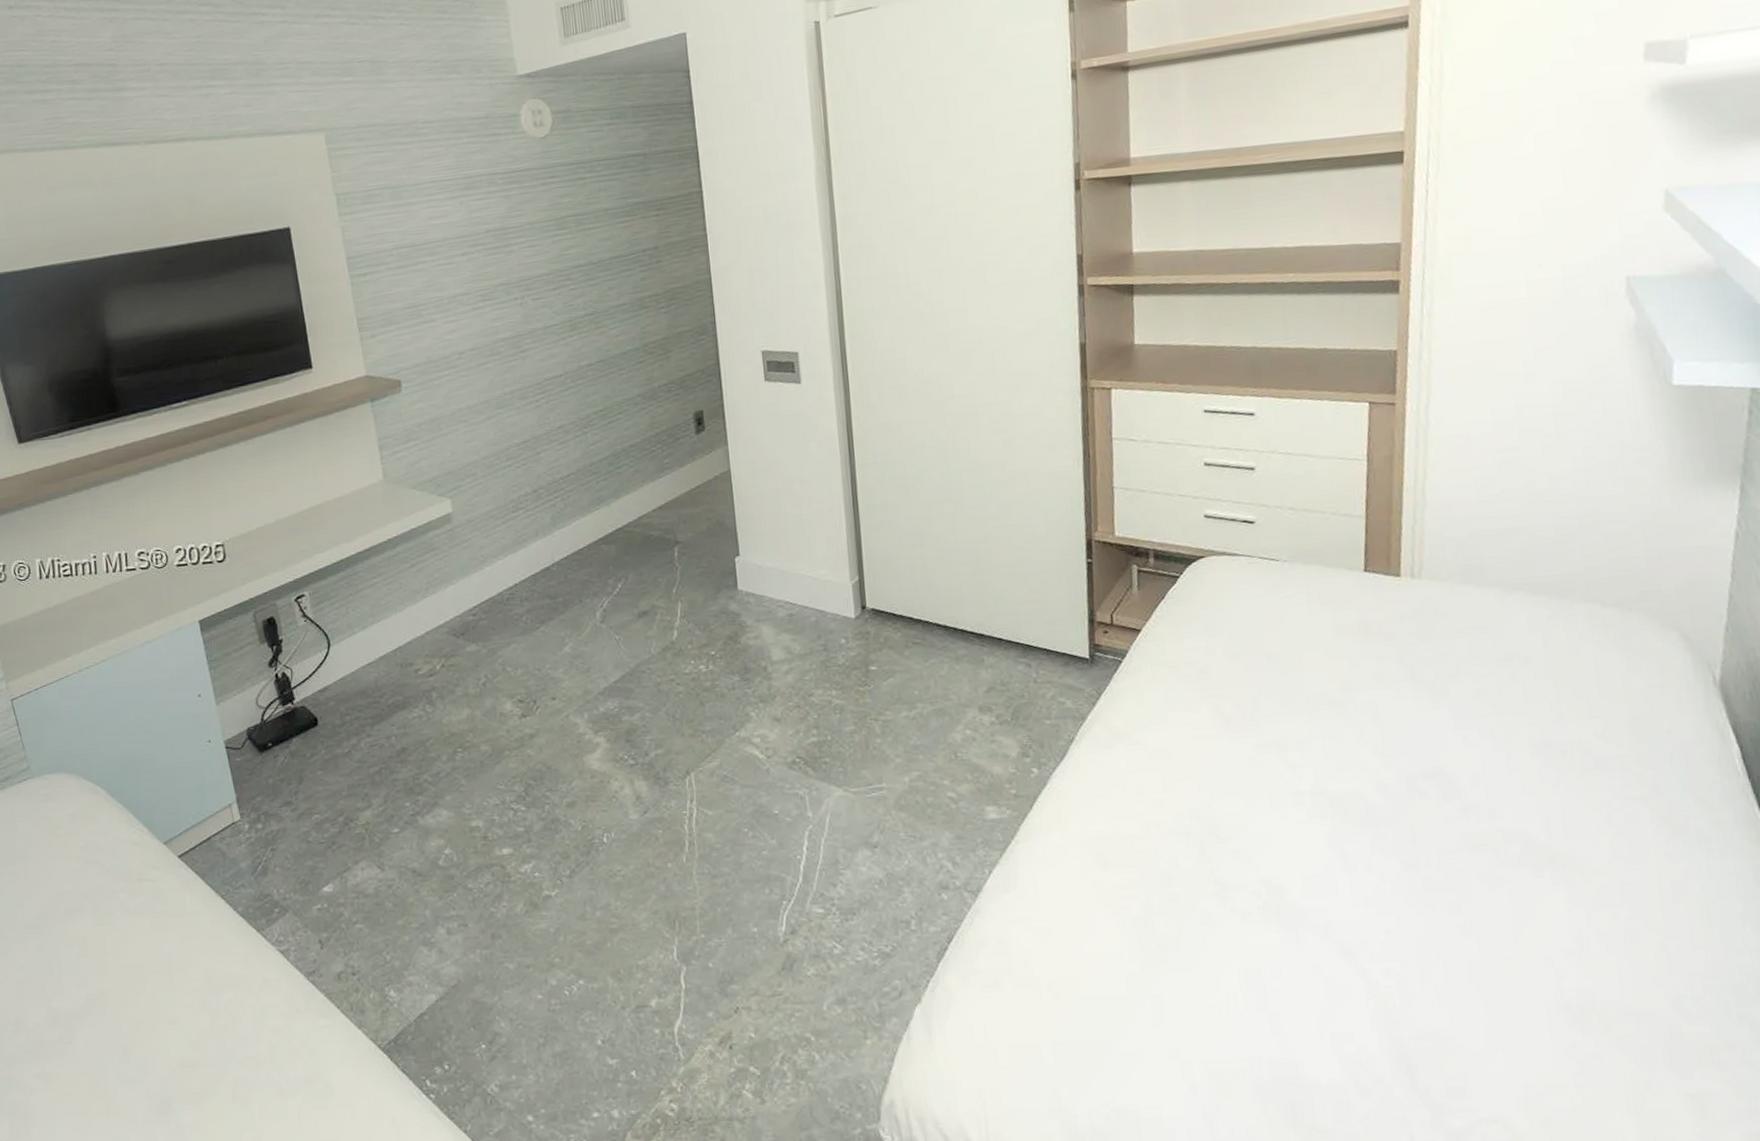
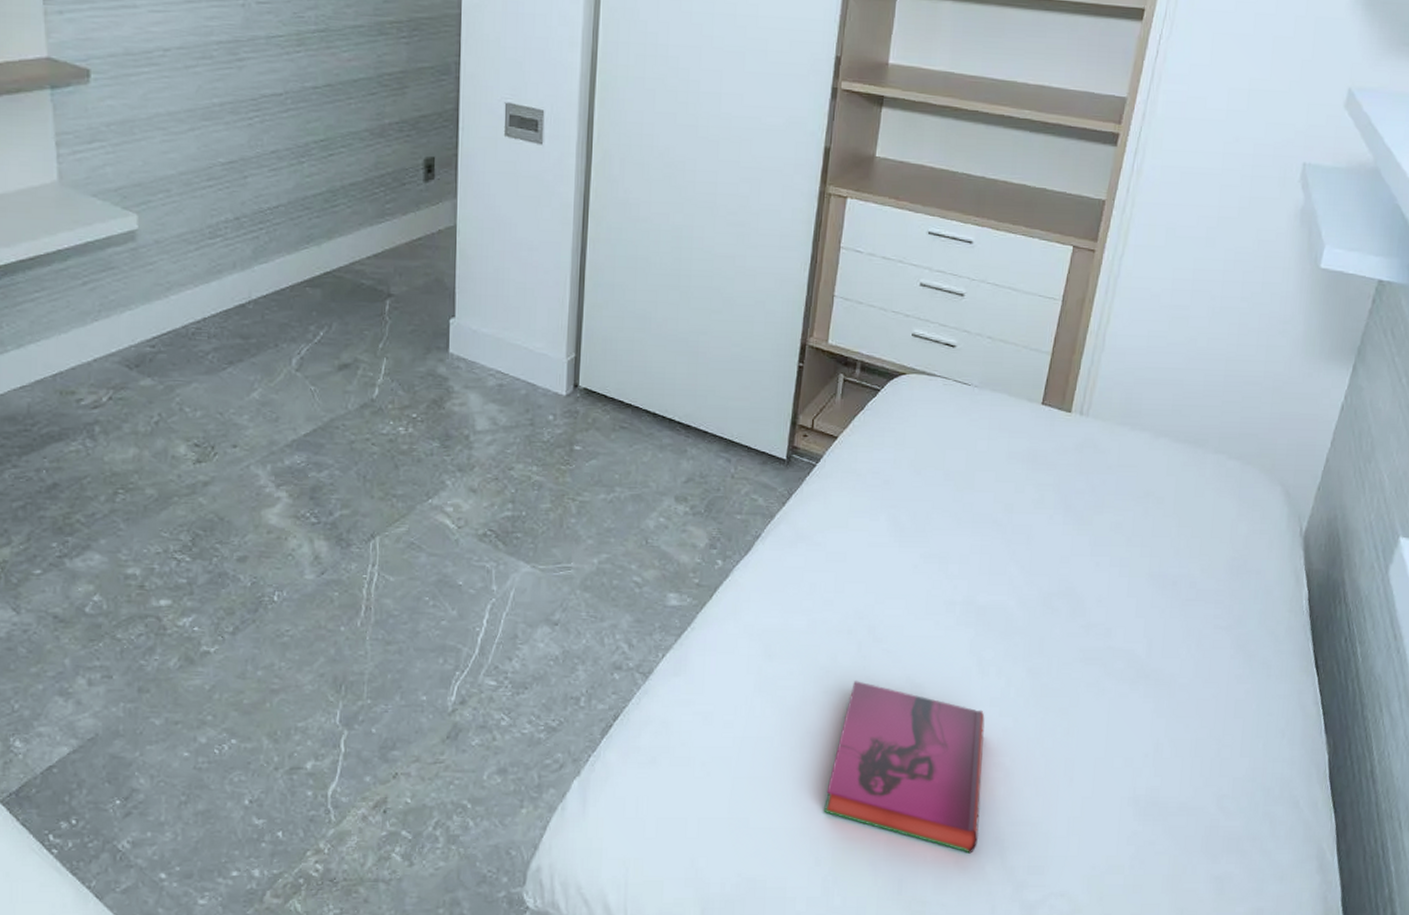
hardback book: none [1190,886,1379,1075] -> present [824,681,985,854]

